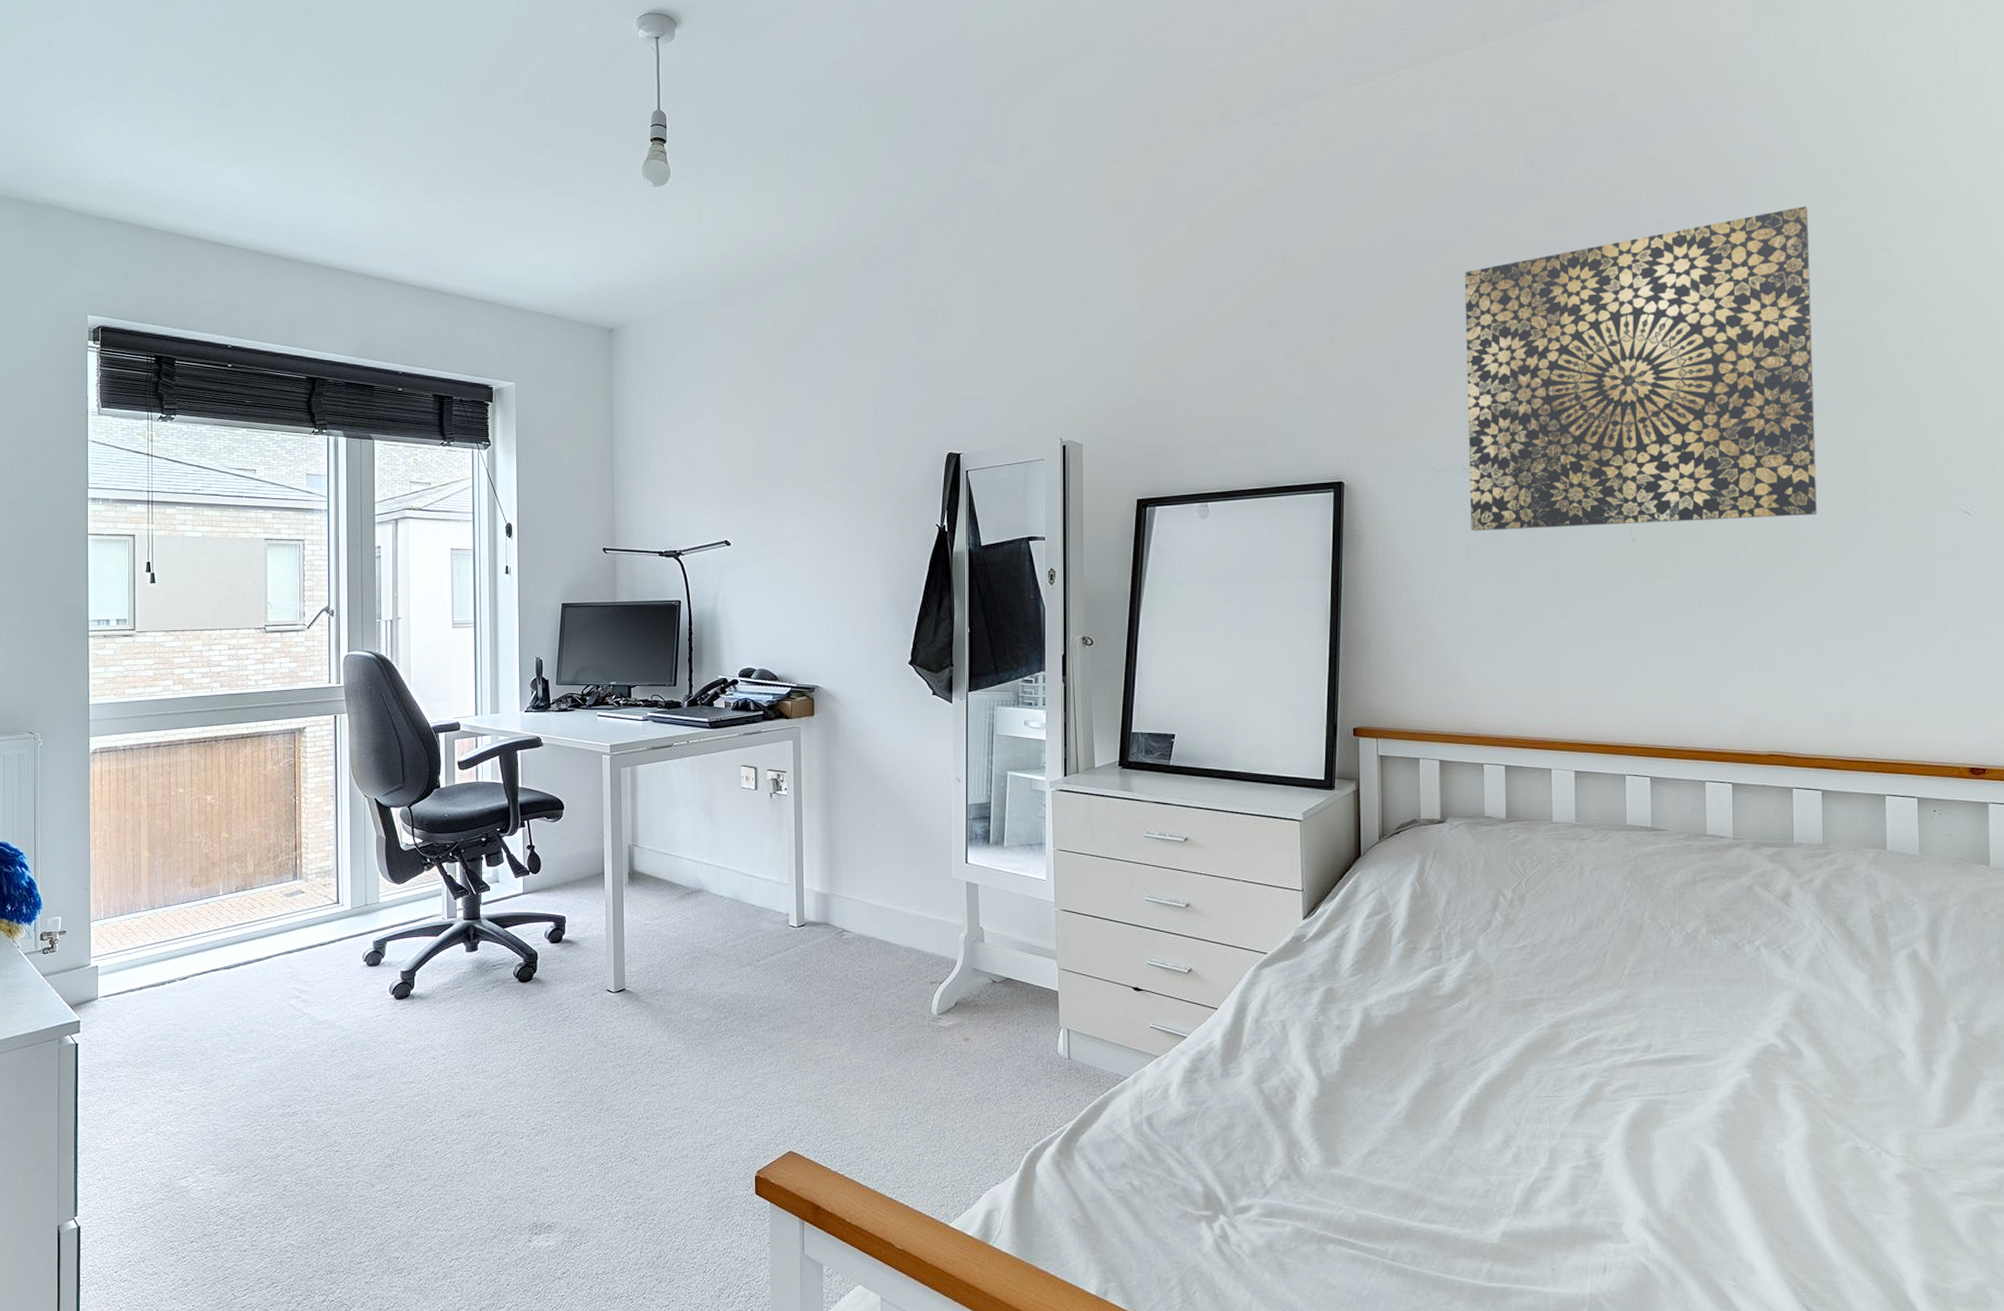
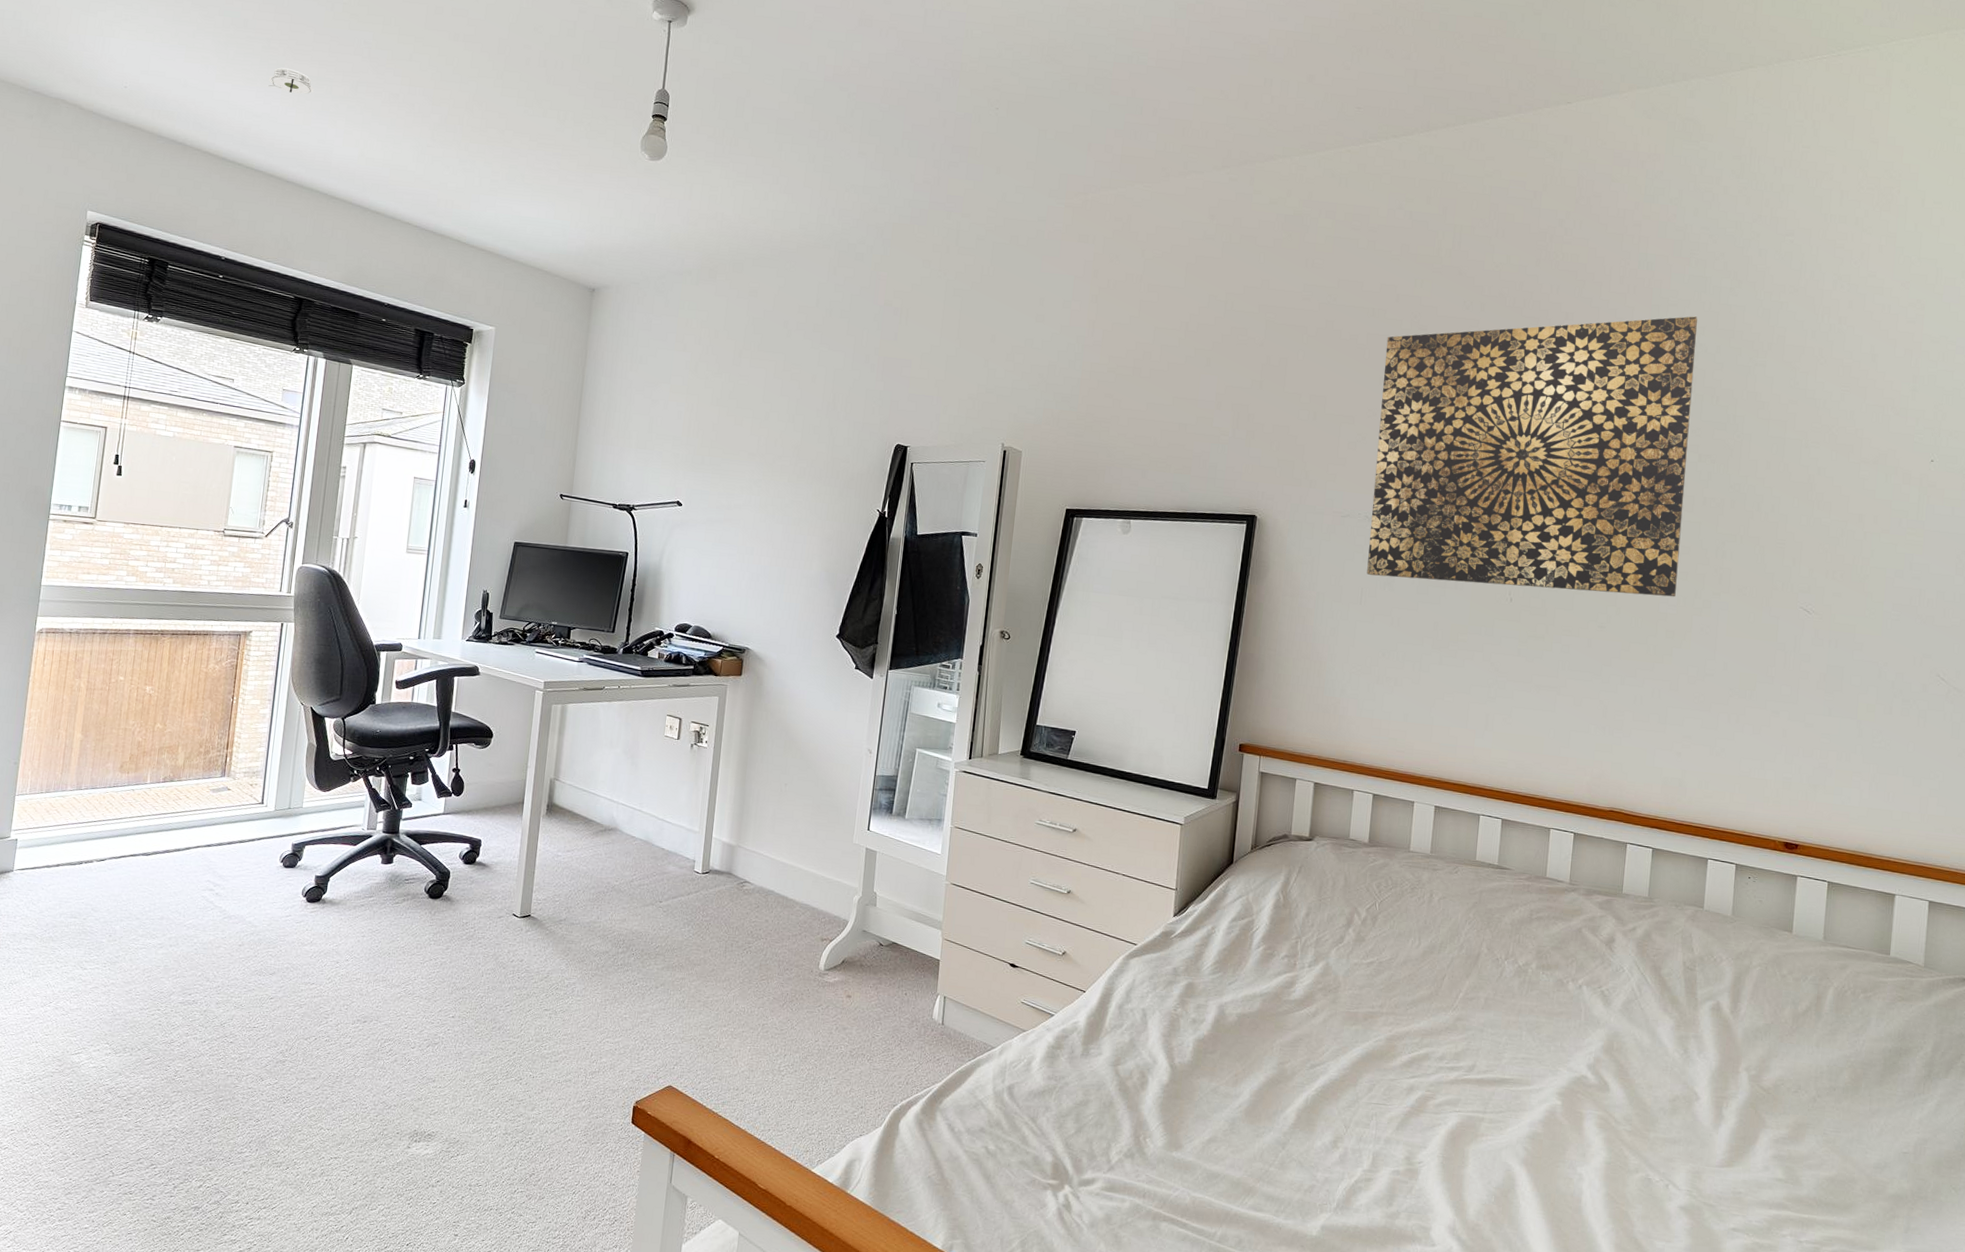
smoke detector: none [252,141,300,167] -> present [268,67,314,95]

